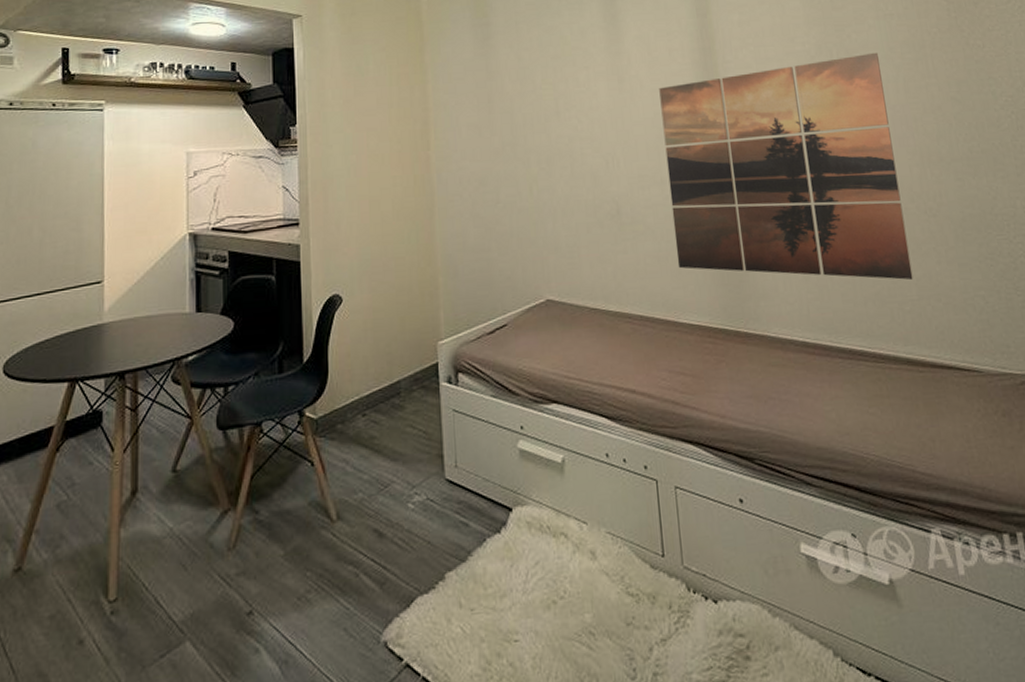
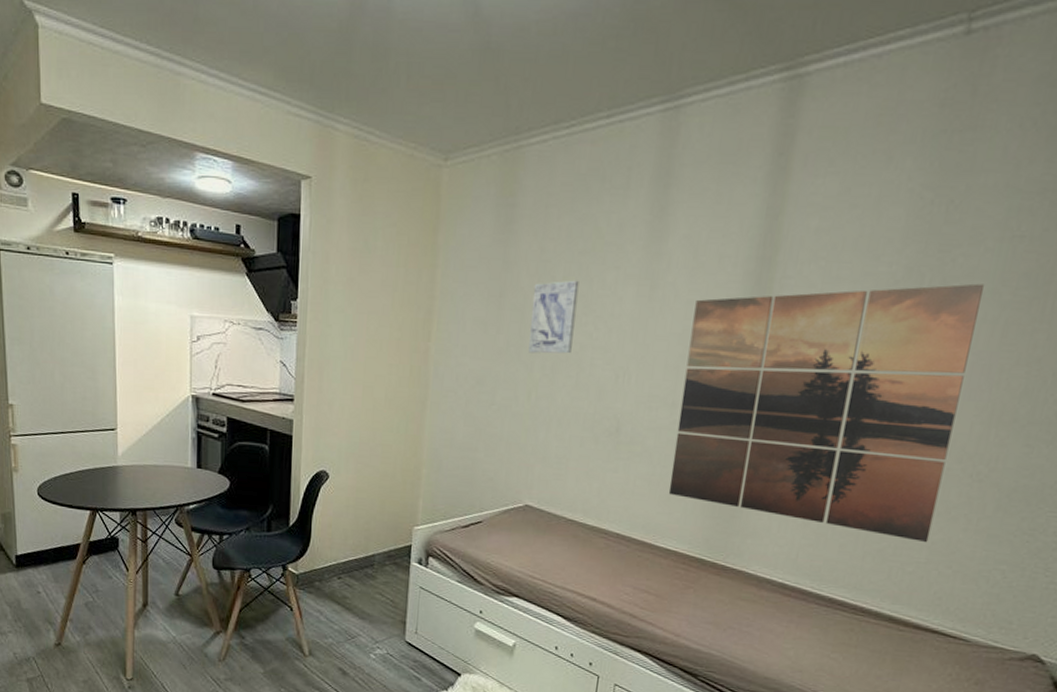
wall art: none [517,81,562,150] -> present [528,280,579,354]

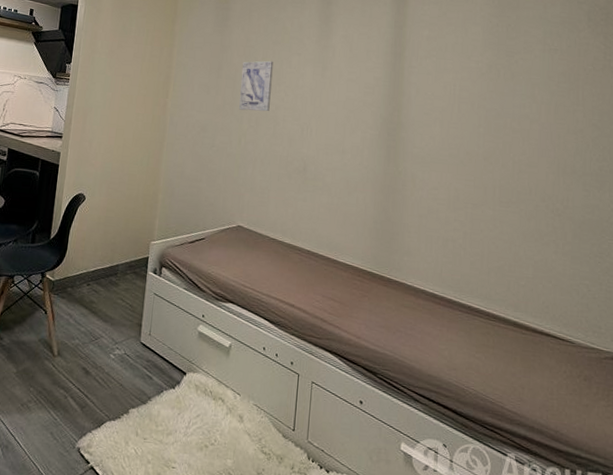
wall art: present [668,283,984,543] -> none [344,78,538,262]

